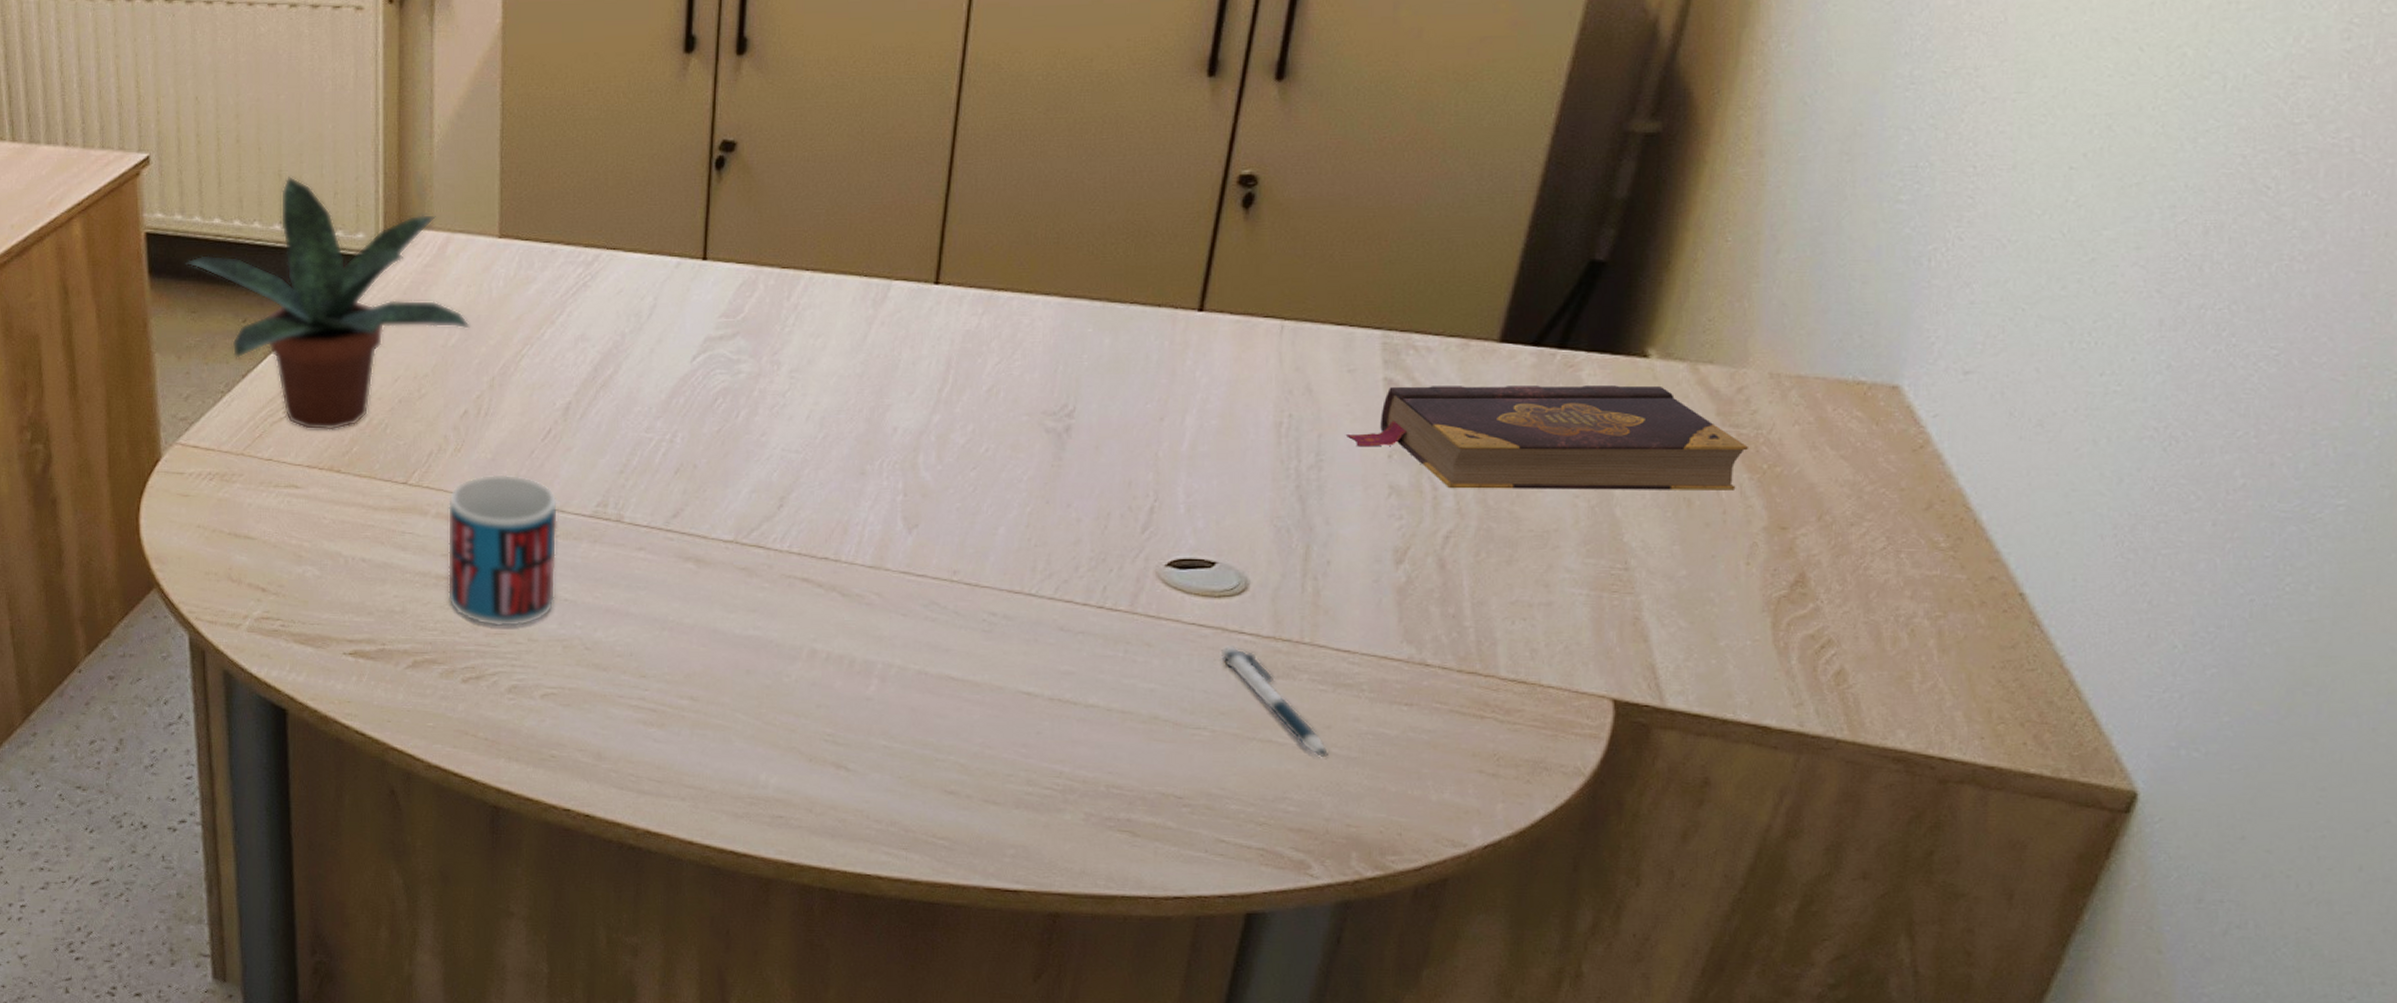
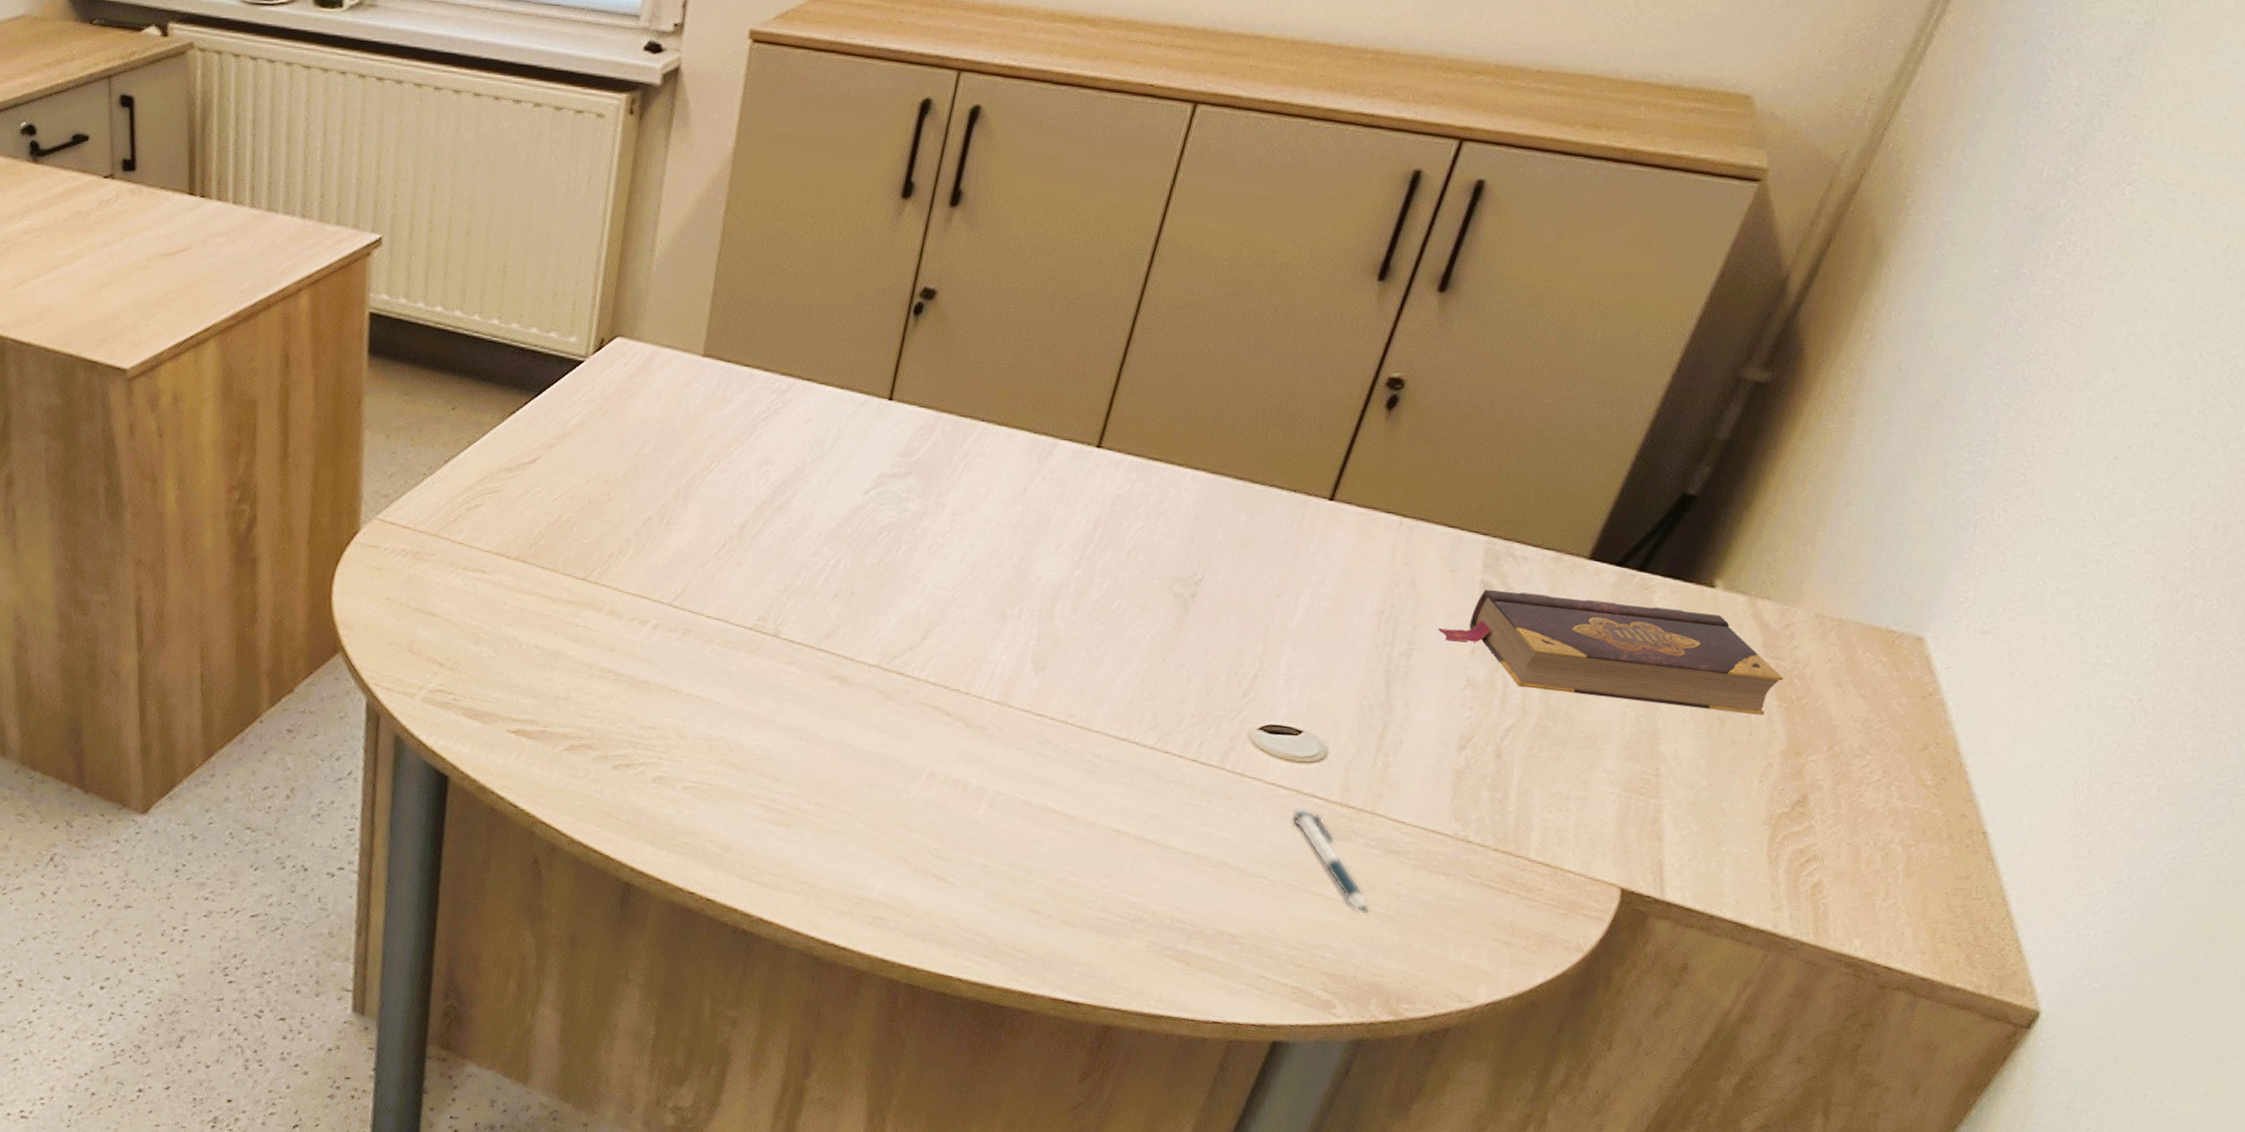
potted plant: present [185,176,470,430] -> none [404,274,665,523]
mug: present [447,473,559,627] -> none [610,579,723,723]

